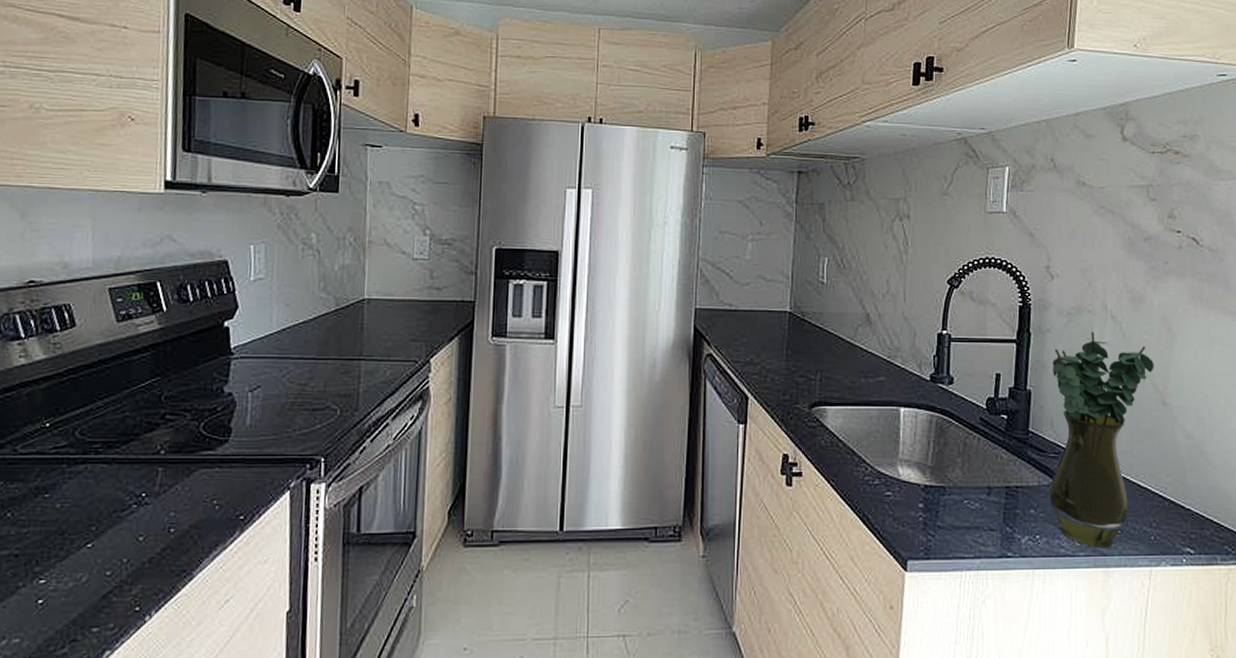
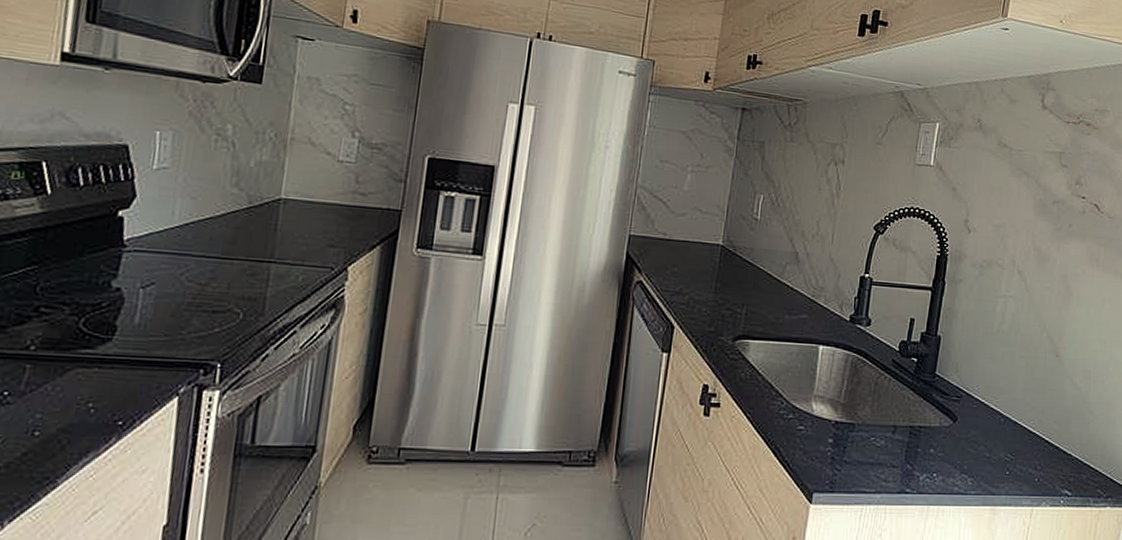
vase: present [1049,332,1154,548] -> none [948,285,1052,487]

